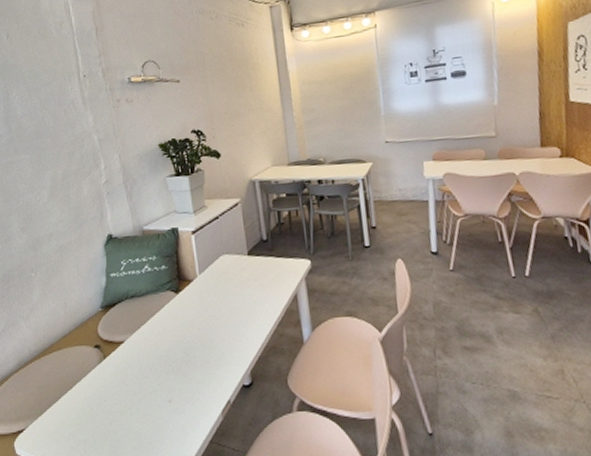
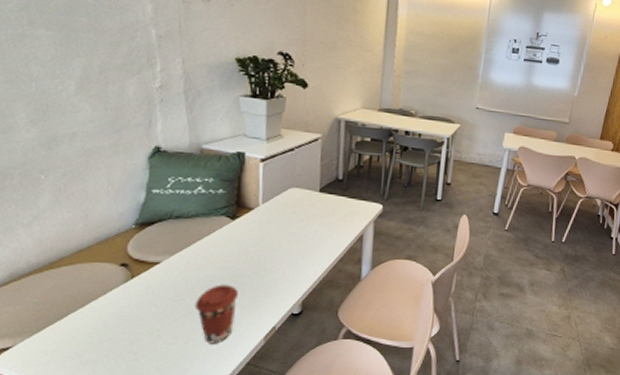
coffee cup: none [157,358,193,421] -> present [194,284,240,344]

